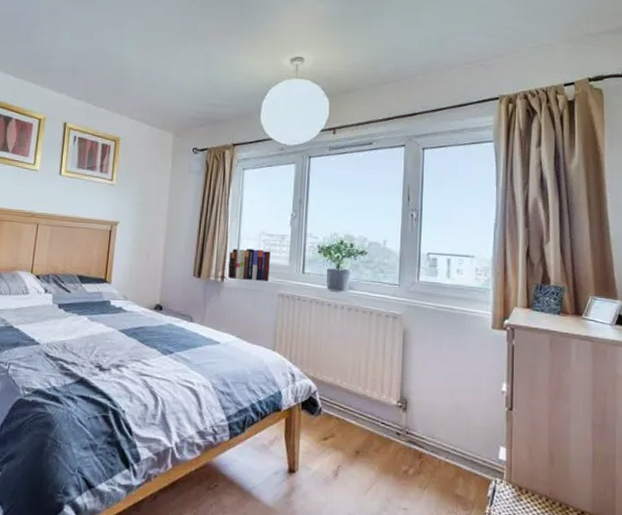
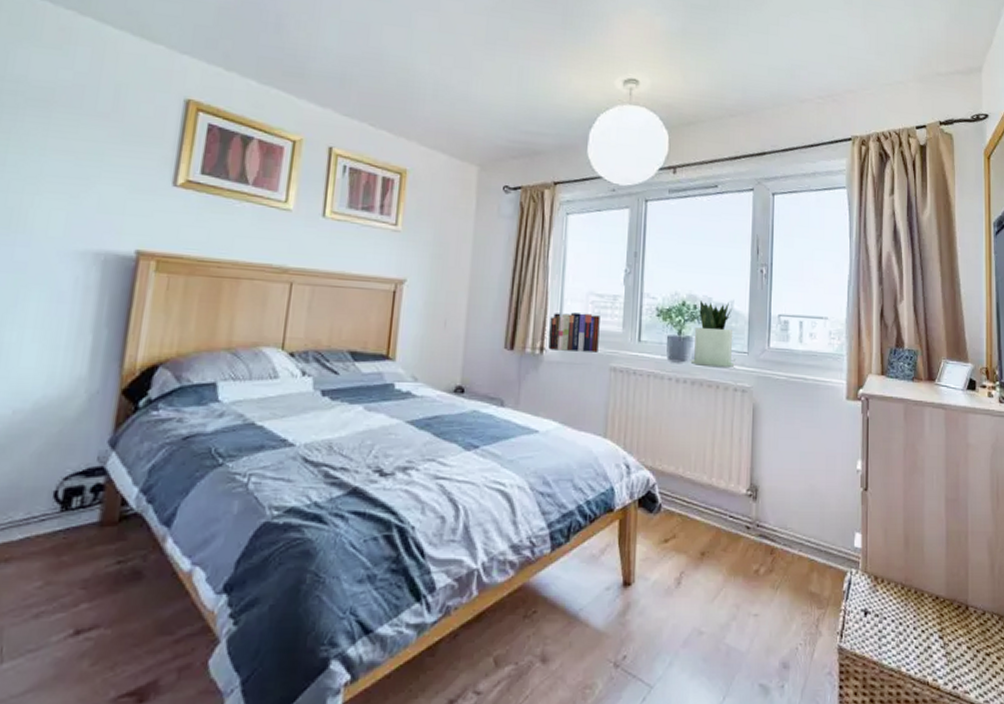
planter: none [347,240,387,298] -> present [690,301,735,369]

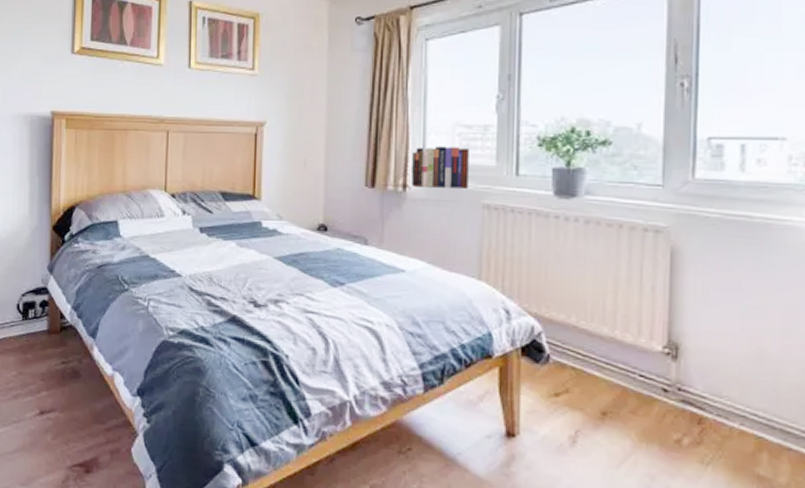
planter: present [690,301,735,369] -> none [583,124,645,205]

